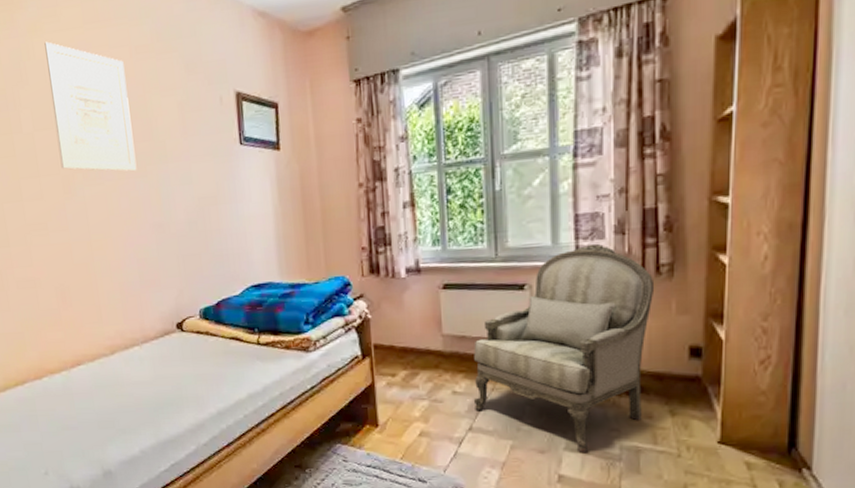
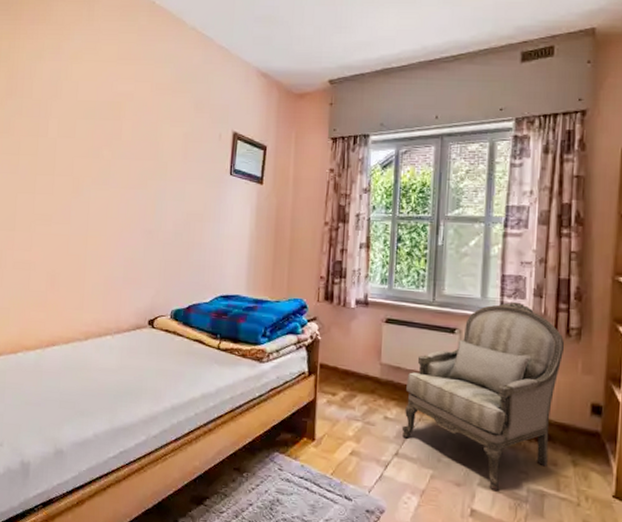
wall art: present [44,41,137,172] -> none [74,68,144,183]

